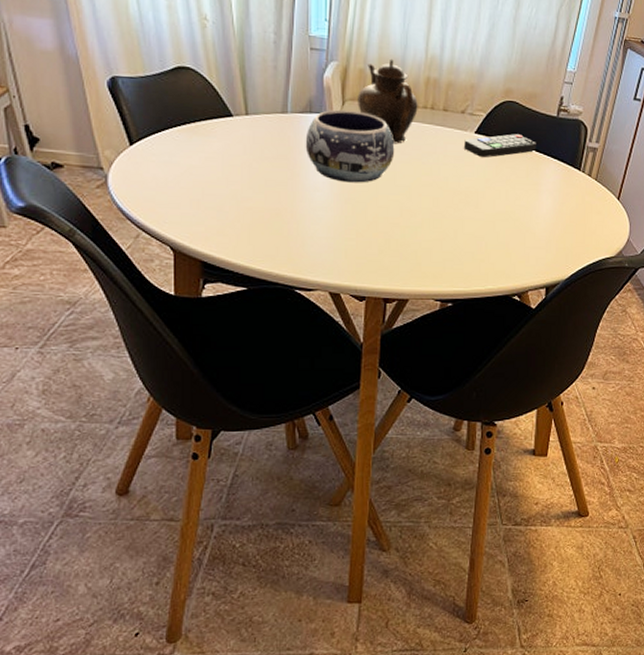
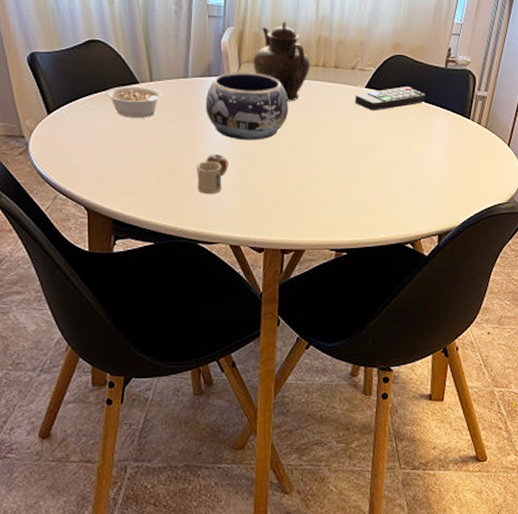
legume: none [196,118,259,154] -> present [106,86,162,118]
mug: none [295,195,329,239] -> present [197,153,228,195]

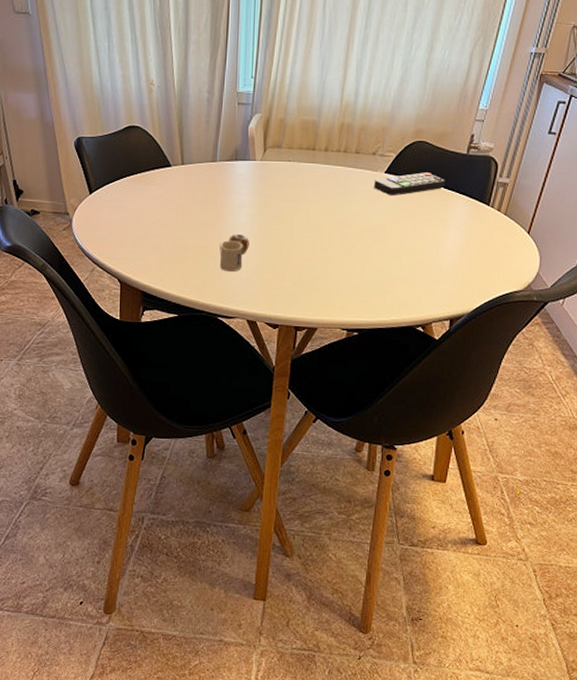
legume: present [106,86,162,118] -> none [141,169,192,199]
decorative bowl: present [205,72,289,140] -> none [230,156,309,222]
teapot: present [253,21,310,102] -> none [277,108,332,186]

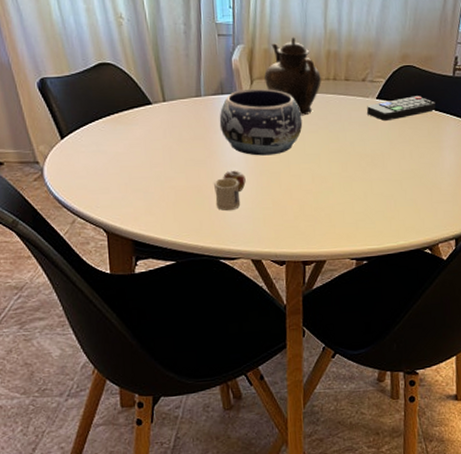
decorative bowl: none [230,156,309,222] -> present [219,88,303,156]
teapot: none [277,108,332,186] -> present [264,37,321,116]

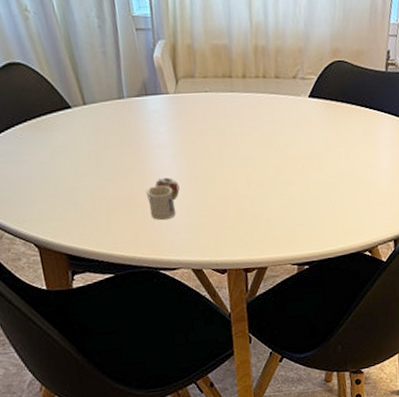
decorative bowl: present [219,88,303,156] -> none [145,88,234,161]
teapot: present [264,37,321,116] -> none [189,30,251,117]
remote control: present [366,96,436,121] -> none [299,93,369,120]

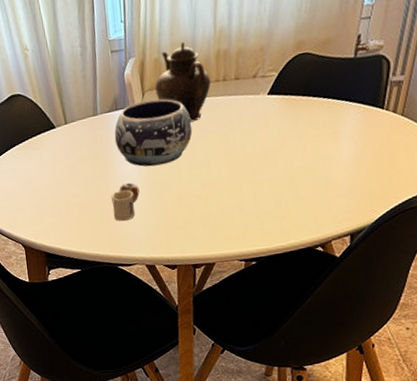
decorative bowl: none [145,88,234,161] -> present [114,98,192,167]
teapot: none [189,30,251,117] -> present [155,41,211,122]

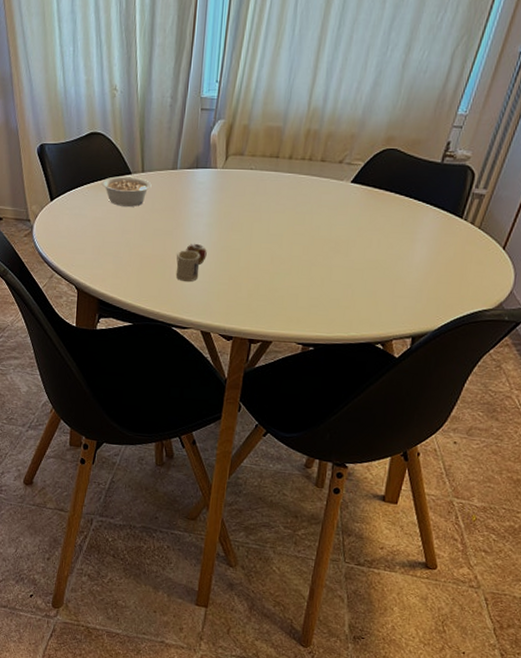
legume: none [29,130,77,161] -> present [101,176,152,207]
decorative bowl: present [114,98,192,167] -> none [190,164,271,232]
teapot: present [155,41,211,122] -> none [239,113,297,195]

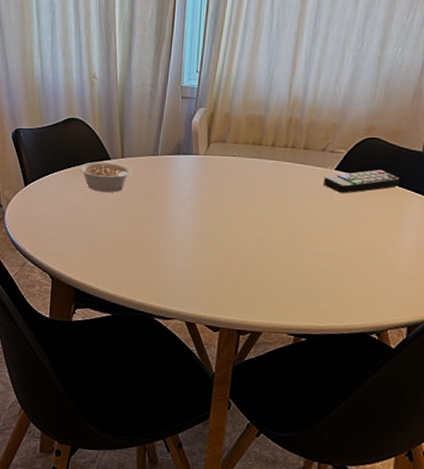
mug: present [175,243,207,283] -> none [157,229,190,270]
remote control: none [338,182,415,206] -> present [323,170,400,193]

